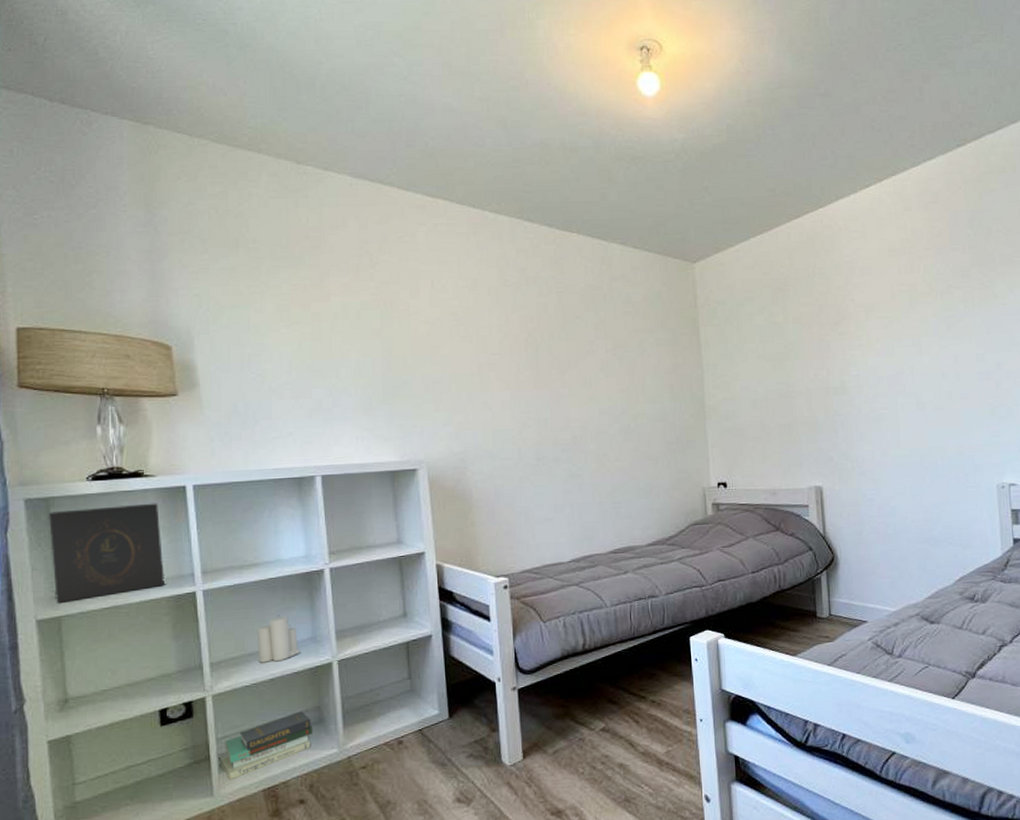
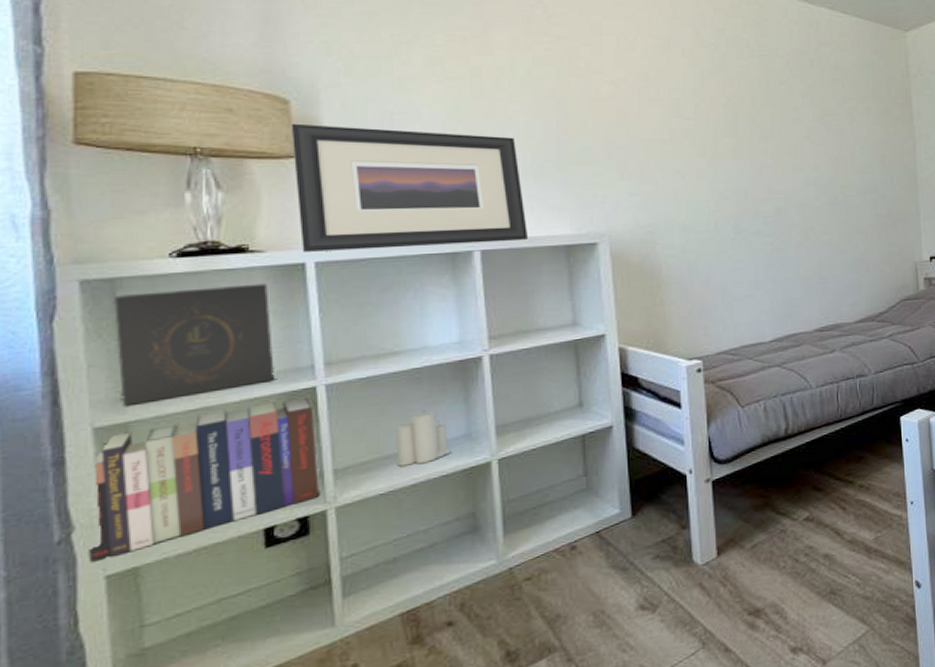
books: none [36,601,199,729] -> present [88,398,319,562]
picture frame: none [173,366,360,477] -> present [291,123,529,252]
books: present [220,711,312,780] -> none [345,519,465,606]

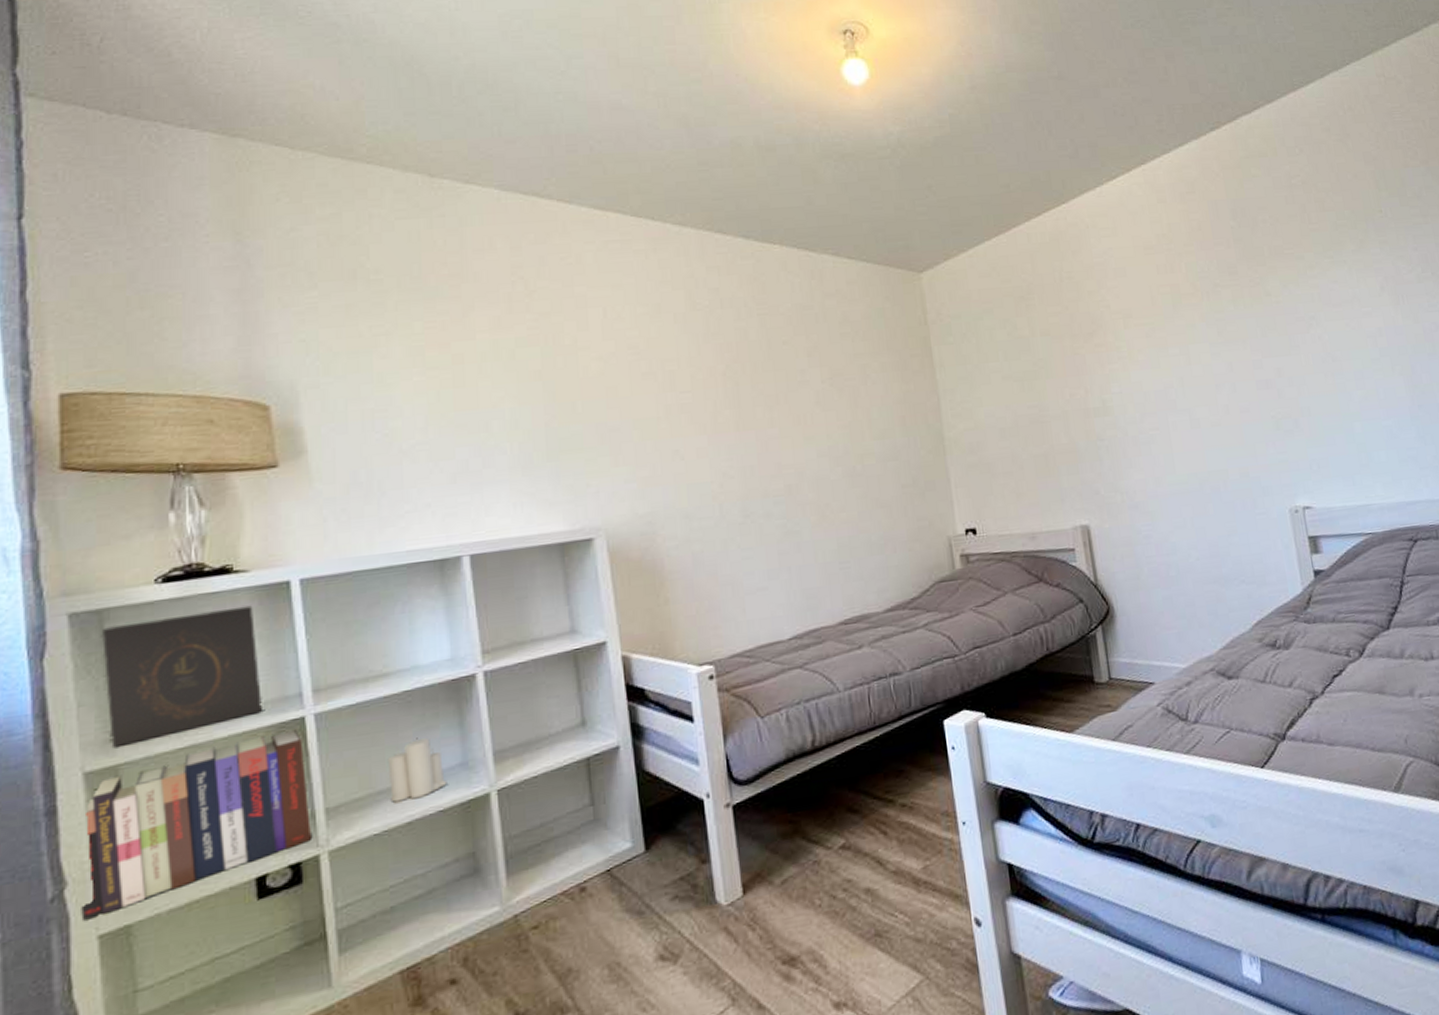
picture frame: present [291,123,529,252] -> none [272,427,520,569]

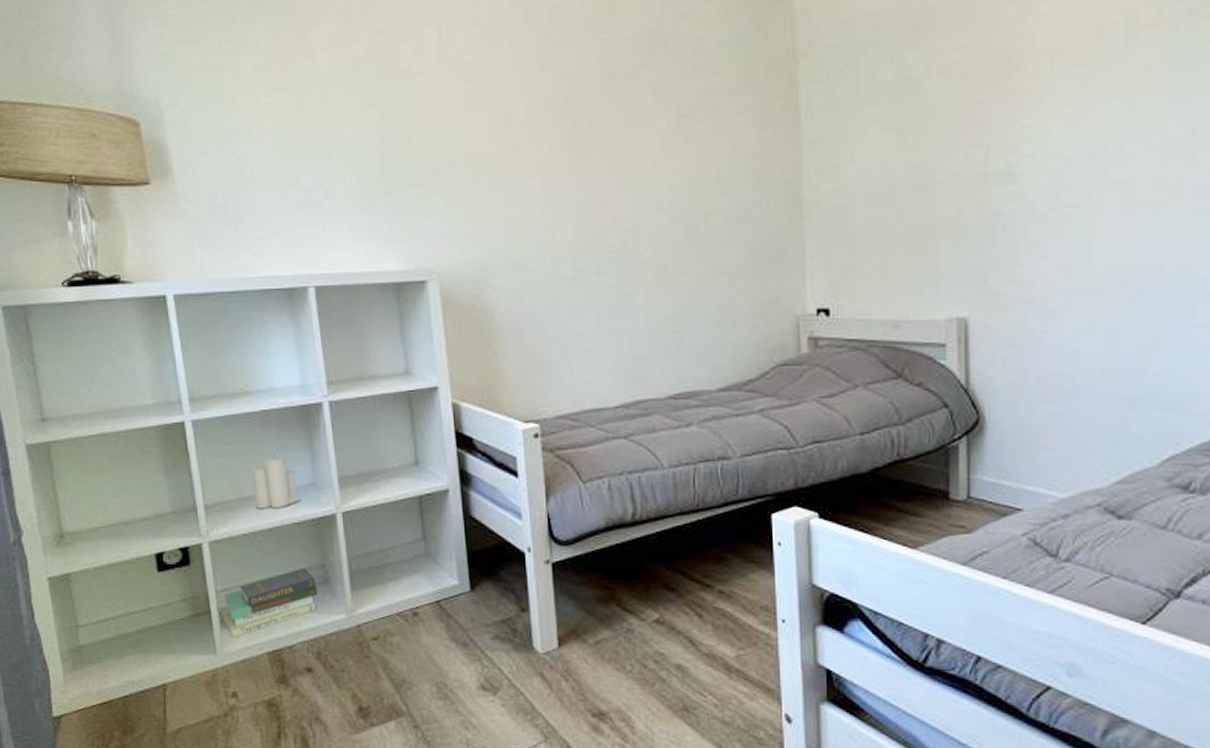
books: present [81,730,311,921] -> none [29,433,195,564]
decorative box: present [102,605,262,747] -> none [28,315,151,426]
books: none [340,860,465,963] -> present [221,568,317,638]

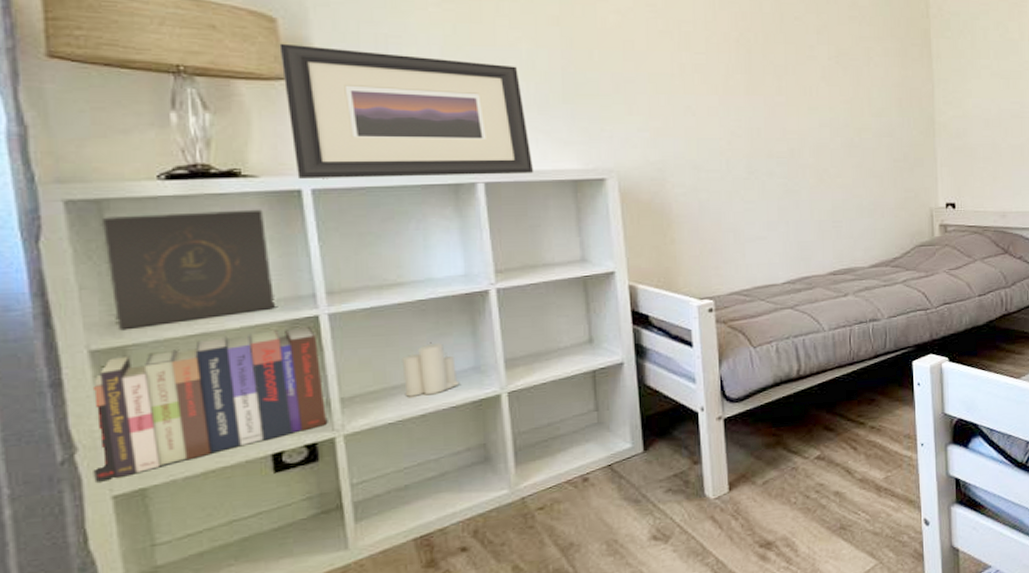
decorative box: none [28,315,151,426] -> present [103,209,275,329]
books: none [29,433,195,564] -> present [93,327,327,483]
picture frame: none [143,147,359,284] -> present [279,43,534,178]
books: present [221,568,317,638] -> none [356,449,476,530]

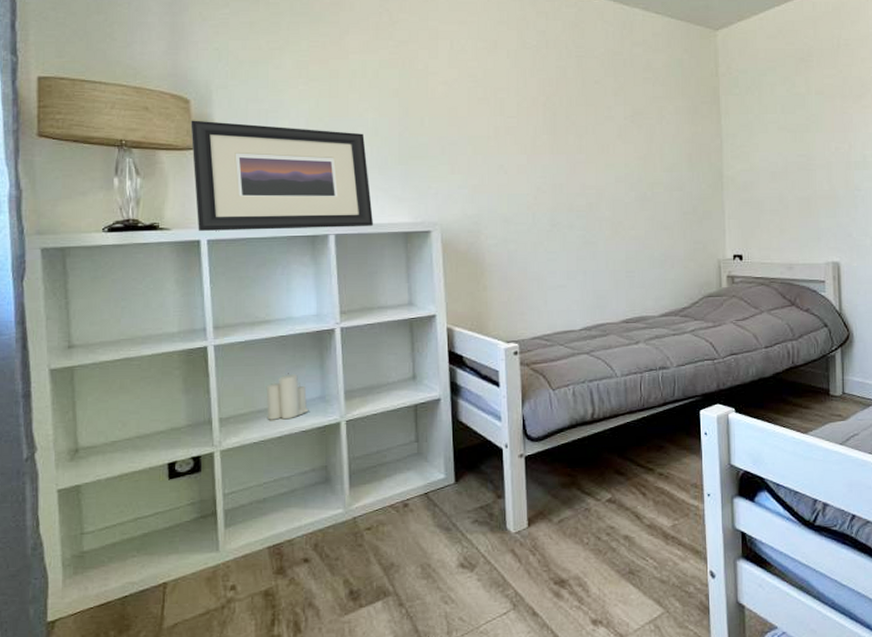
books: present [93,327,327,483] -> none [46,356,208,477]
decorative box: present [103,209,275,329] -> none [65,256,177,353]

